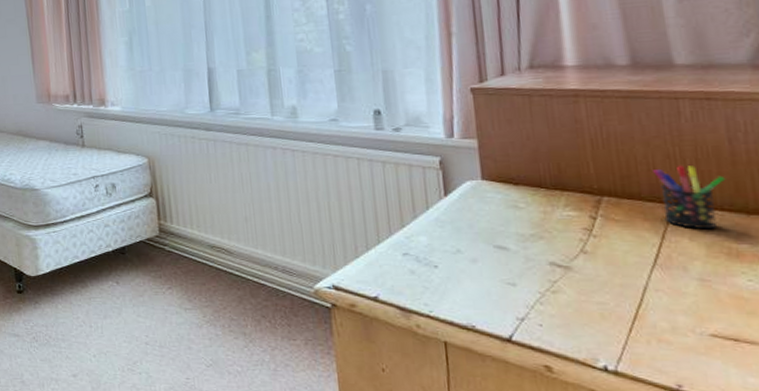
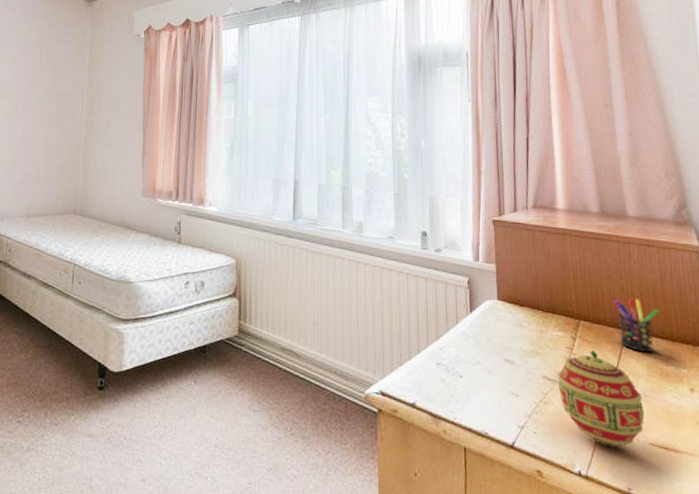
decorative egg: none [570,229,703,340] -> present [557,349,645,447]

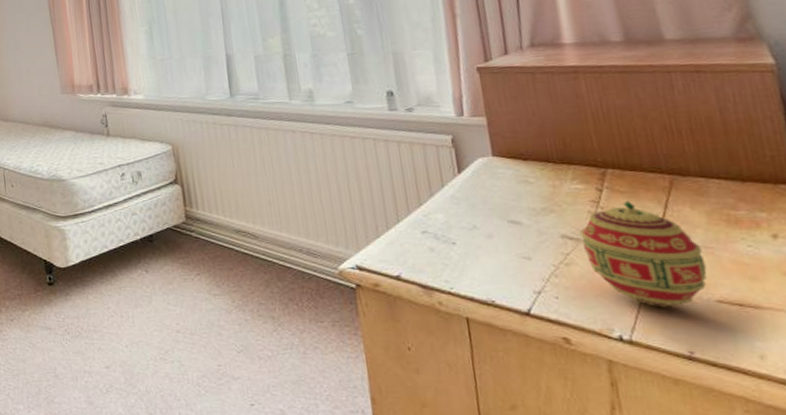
pen holder: present [613,297,659,353] -> none [652,135,720,198]

